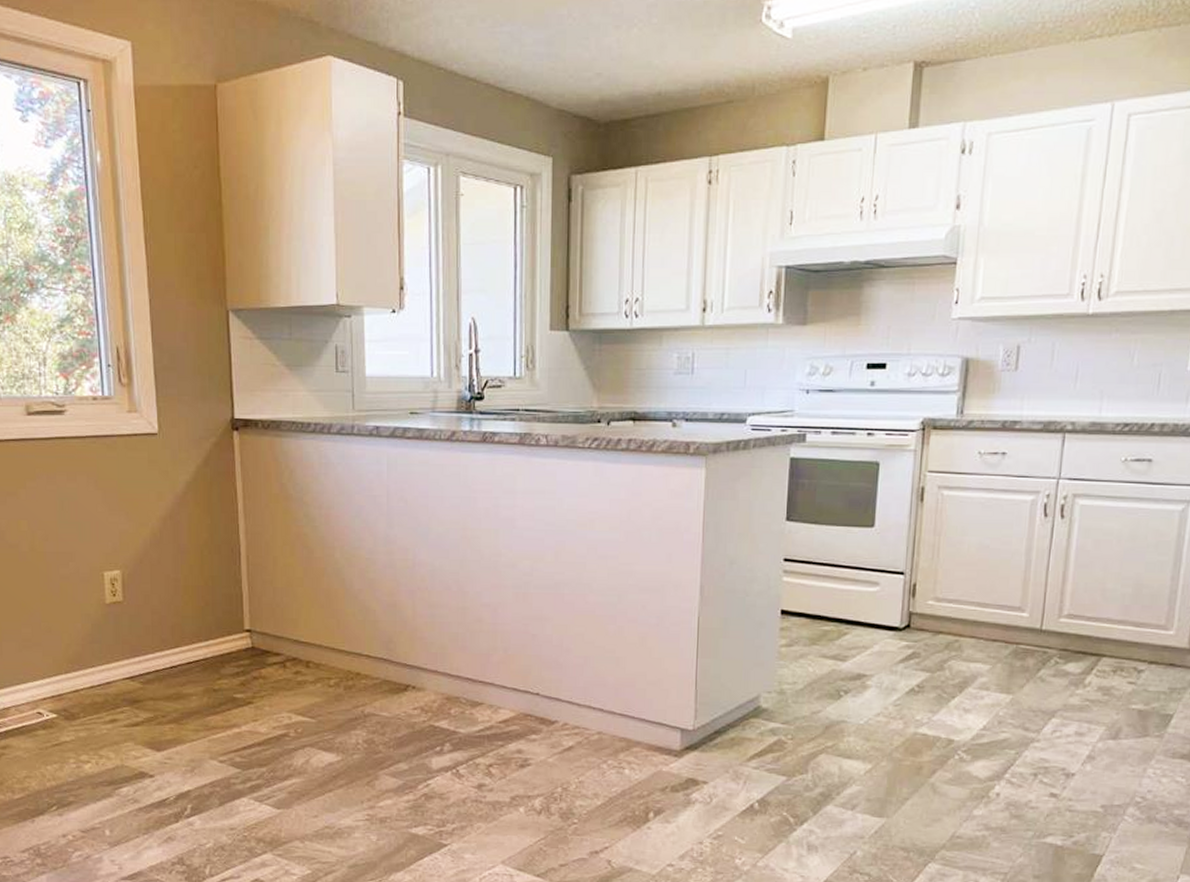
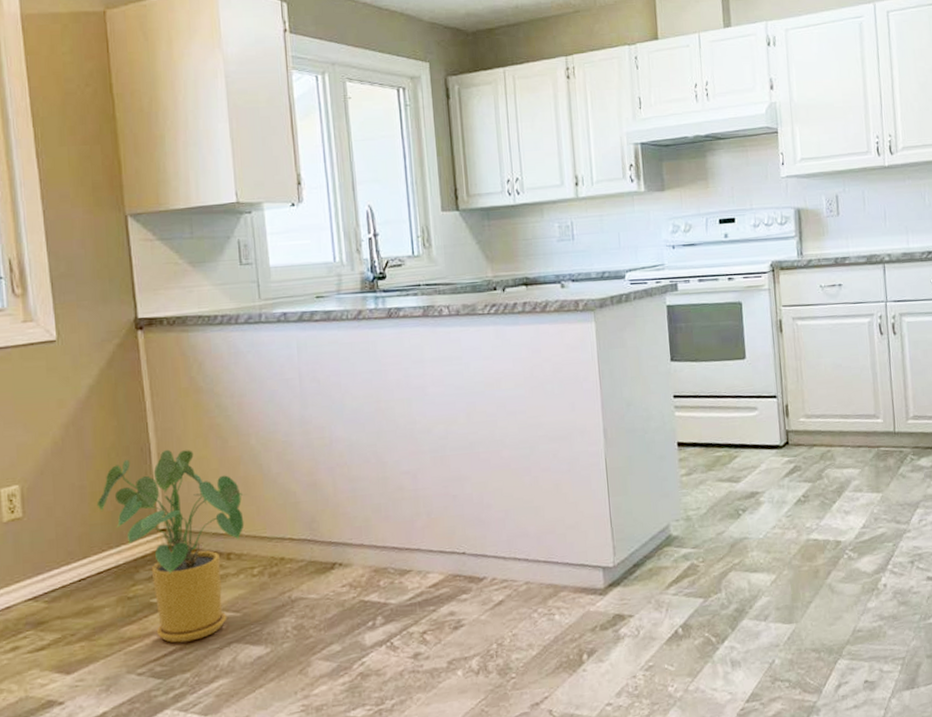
house plant: none [189,553,328,739] -> present [96,449,247,643]

